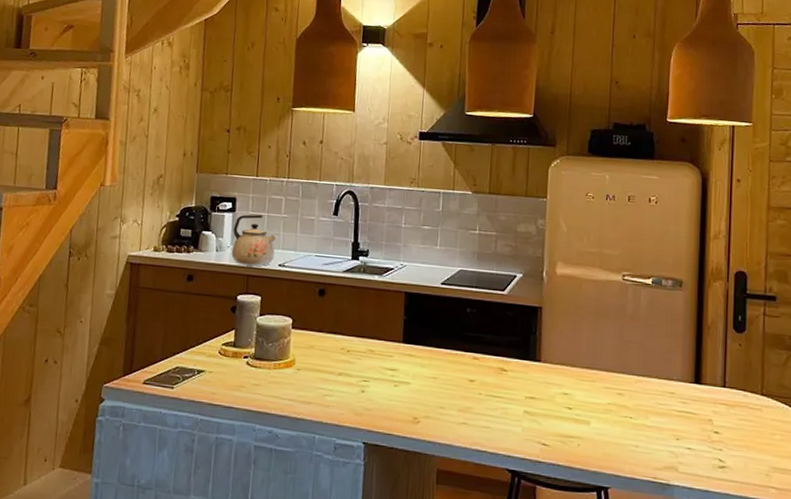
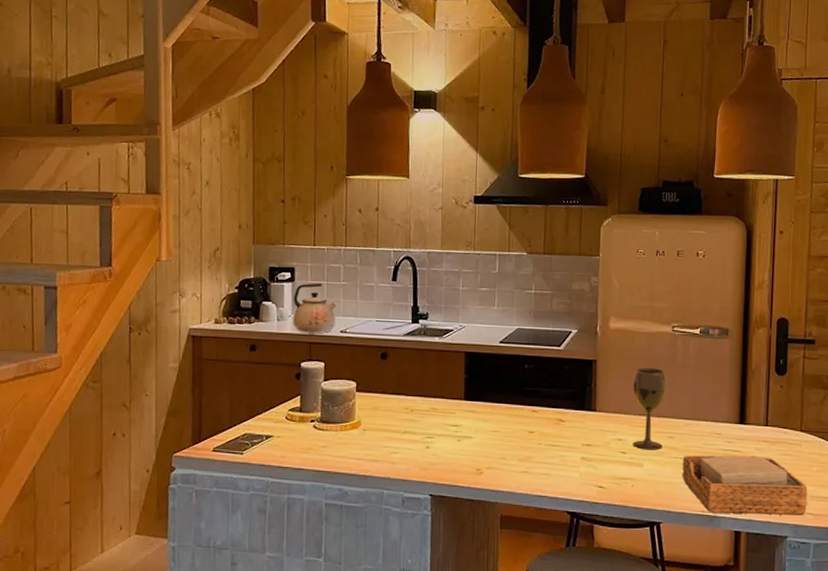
wine glass: none [579,317,616,407] -> present [633,368,667,450]
napkin holder: none [632,415,770,489] -> present [682,455,808,516]

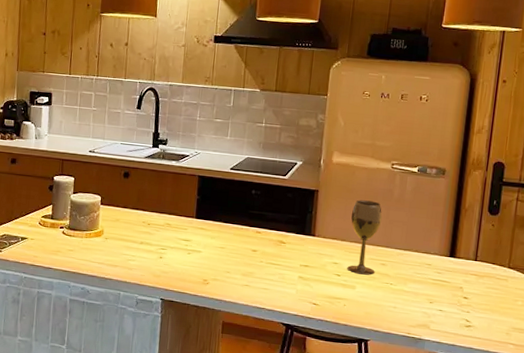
kettle: present [293,283,336,334] -> none [48,107,87,152]
napkin holder: present [682,455,808,516] -> none [391,282,511,345]

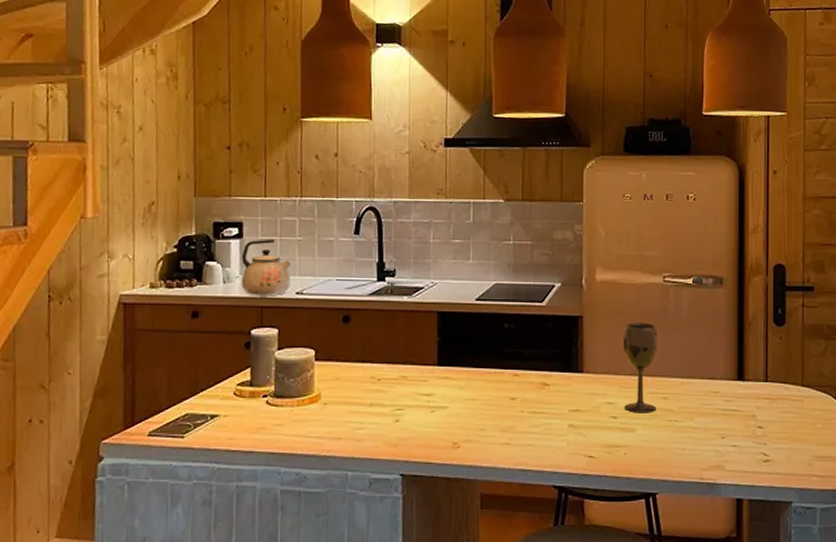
kettle: none [48,107,87,152] -> present [241,239,291,297]

